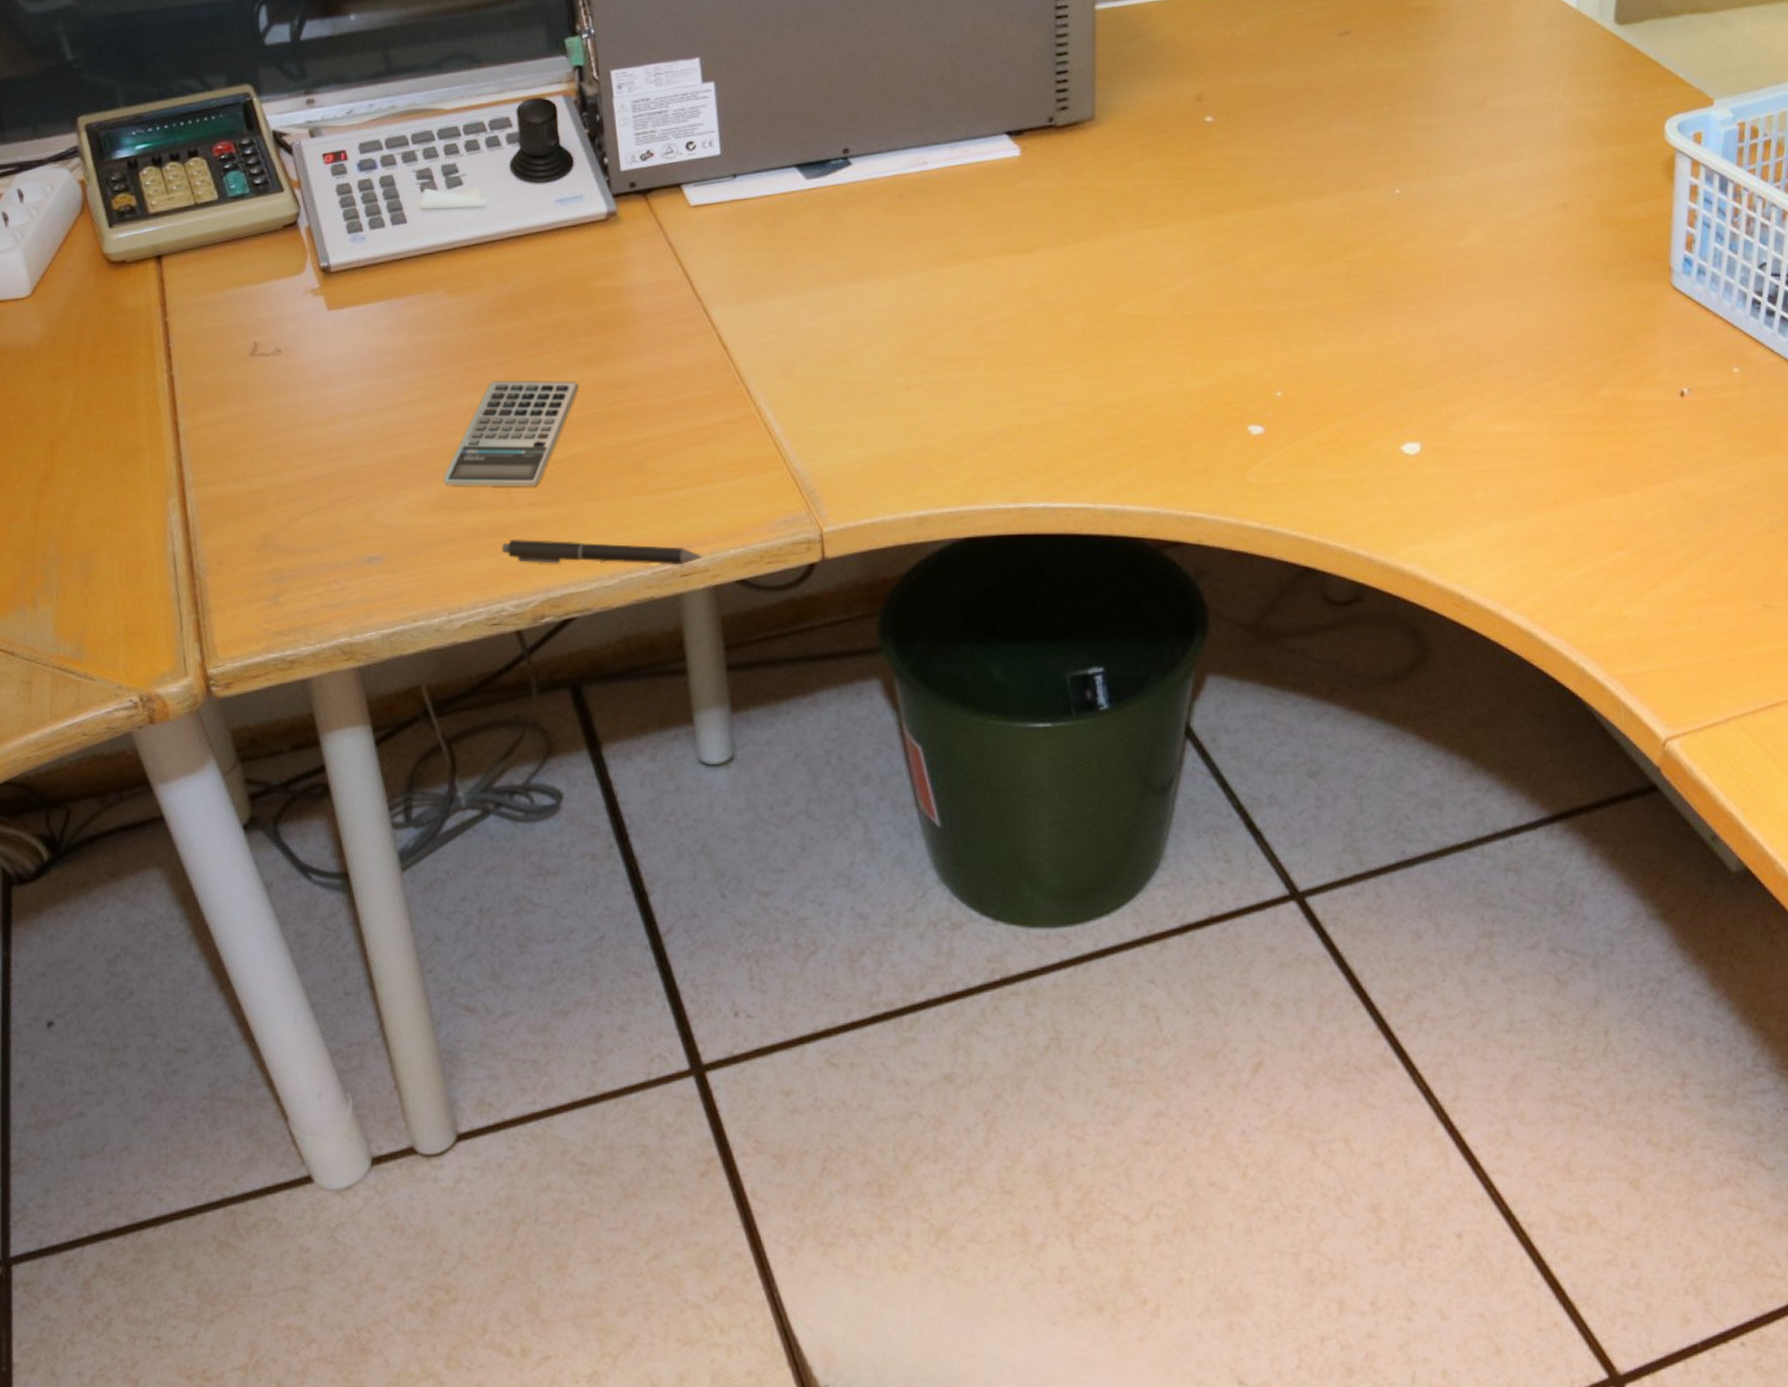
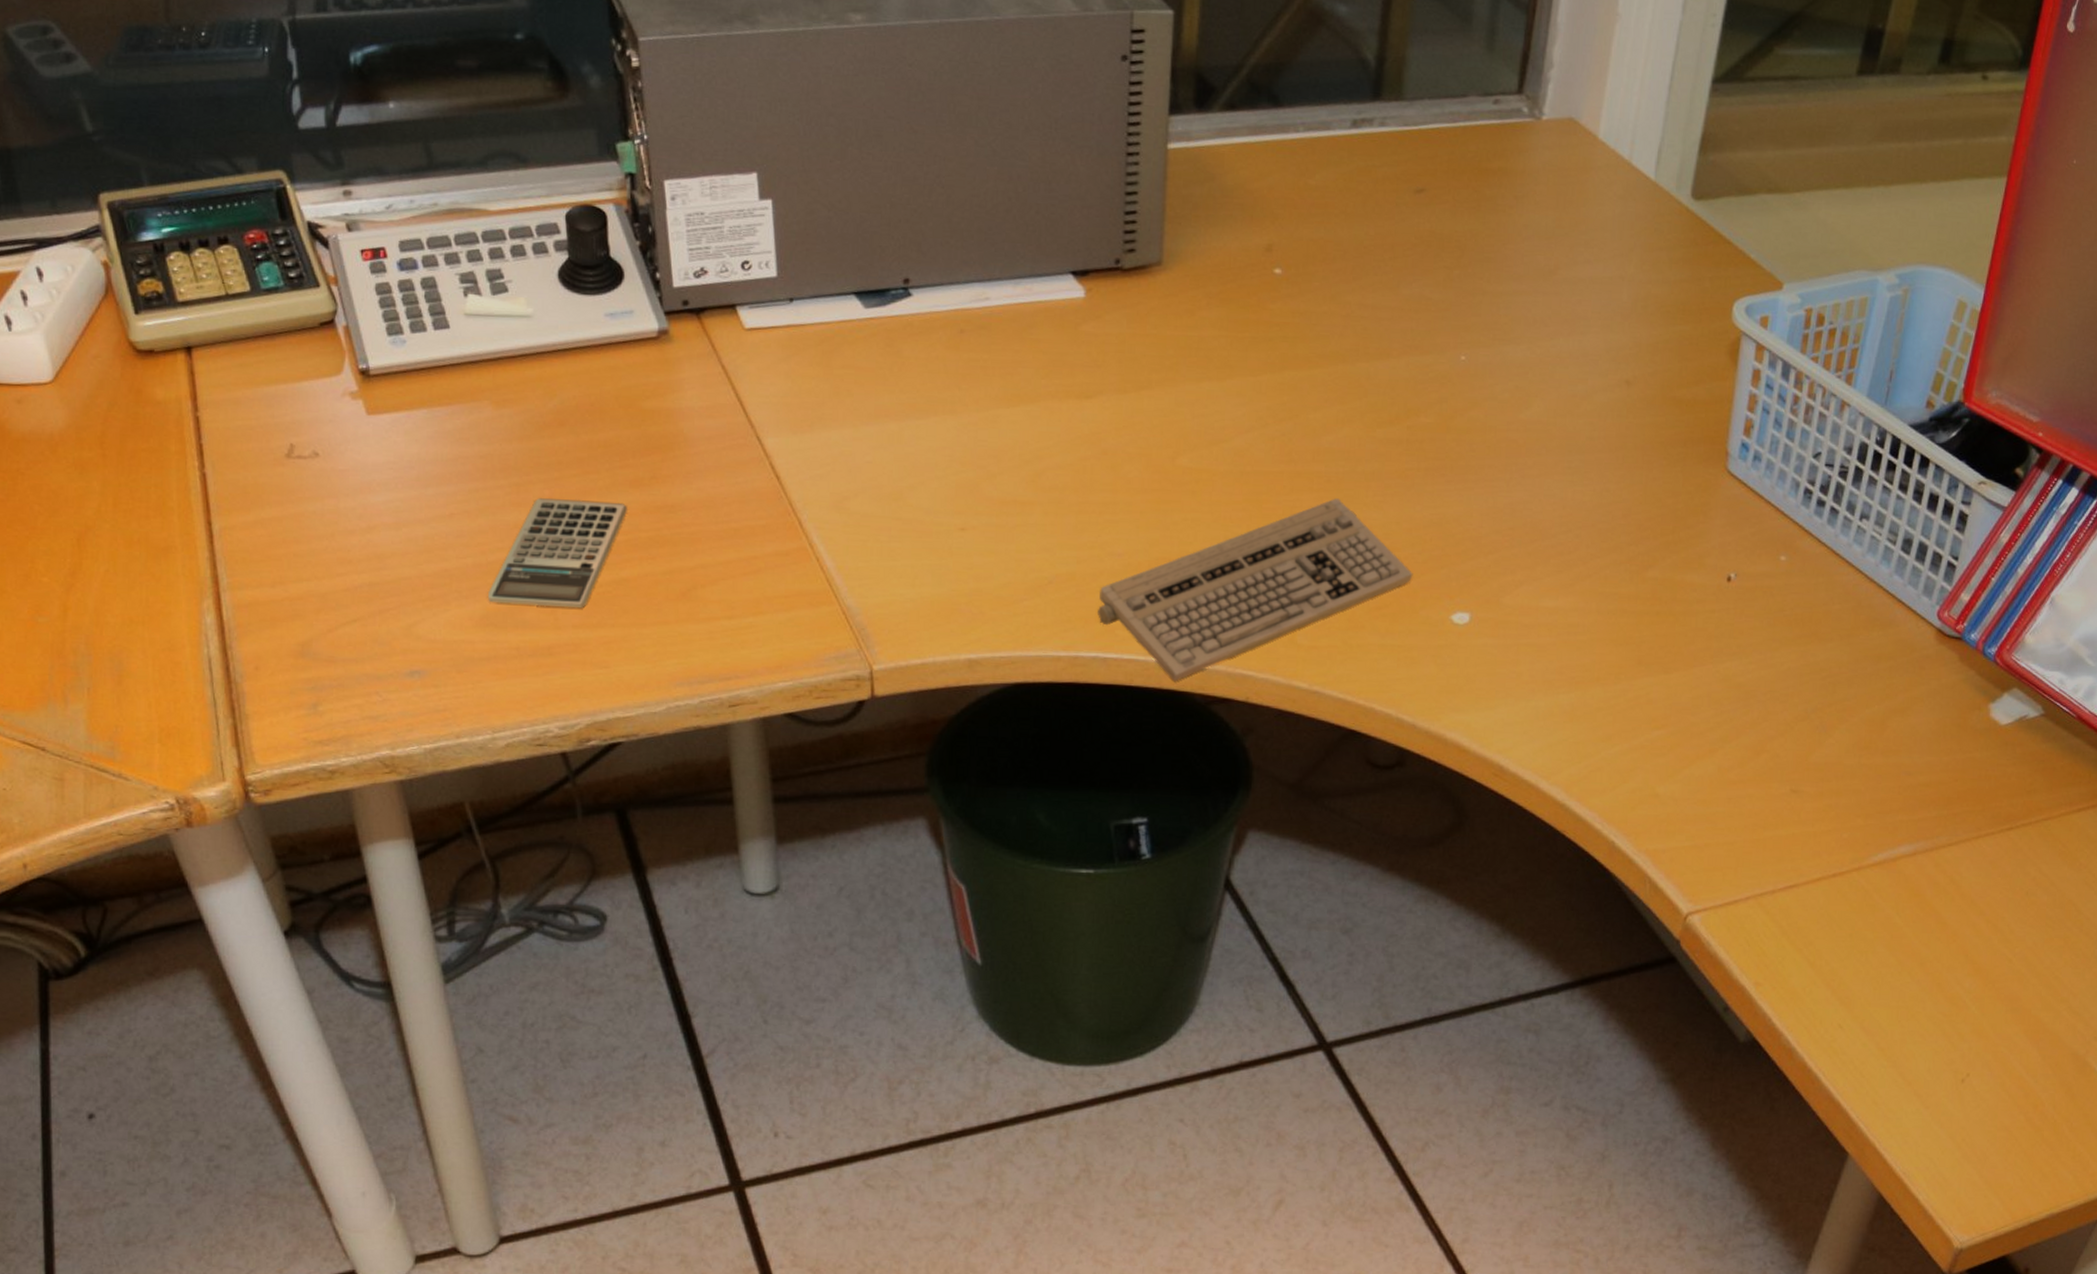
pen: present [501,540,704,566] -> none [547,661,753,696]
computer keyboard: none [1045,336,1360,527] -> present [1098,498,1413,681]

